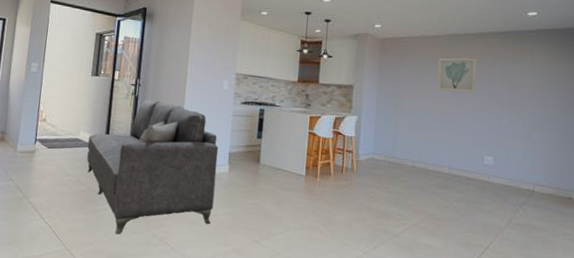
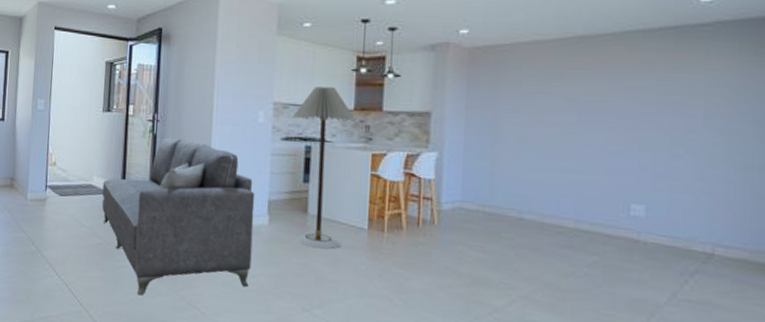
floor lamp: none [250,62,299,192] -> present [291,86,356,250]
wall art: present [437,57,478,93] -> none [554,67,618,117]

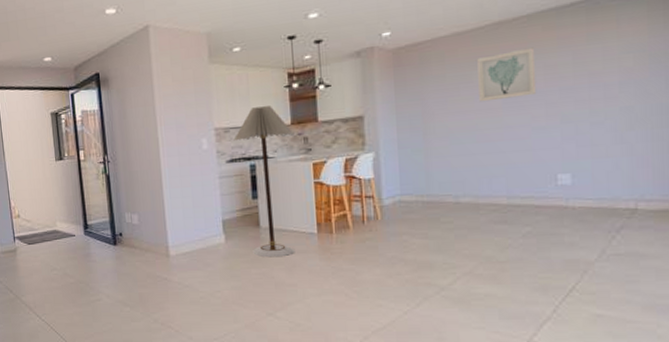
sofa: present [102,137,255,296] -> none [66,175,215,324]
wall art: none [554,67,618,117] -> present [477,47,537,102]

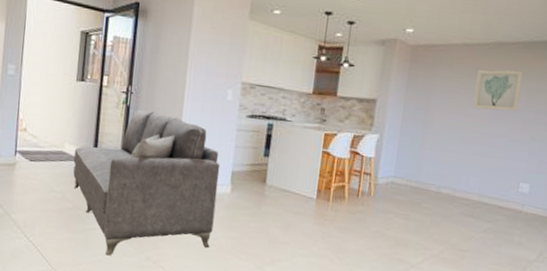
sofa: none [66,175,215,324] -> present [73,109,220,256]
floor lamp: present [233,105,295,258] -> none [254,70,314,216]

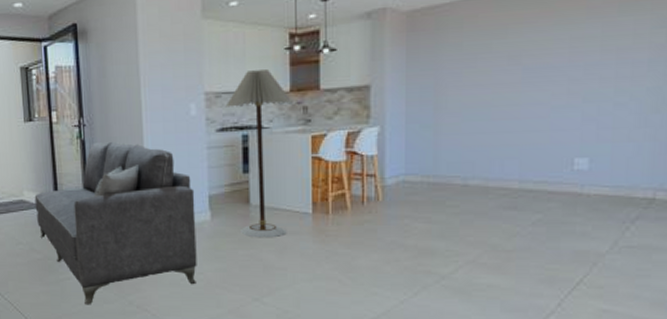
floor lamp: none [254,70,314,216] -> present [225,68,293,238]
wall art: present [473,69,524,112] -> none [497,16,562,76]

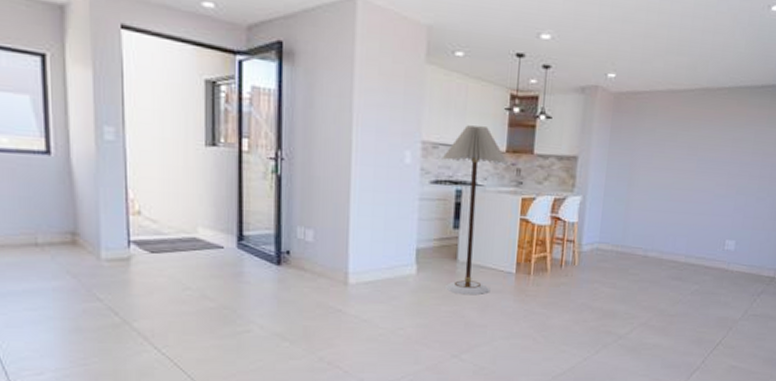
sofa: present [34,141,197,305] -> none [212,179,402,361]

